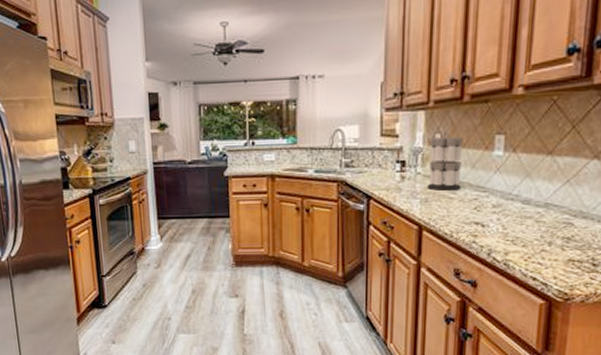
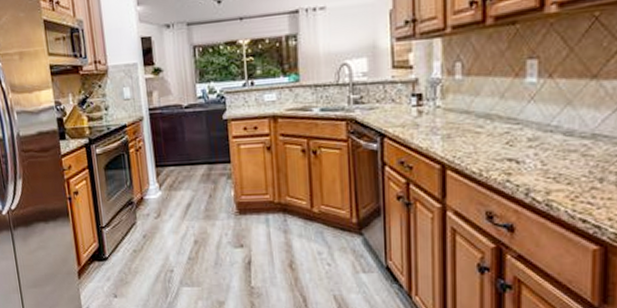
spice rack: present [427,130,463,191] -> none [449,57,489,125]

